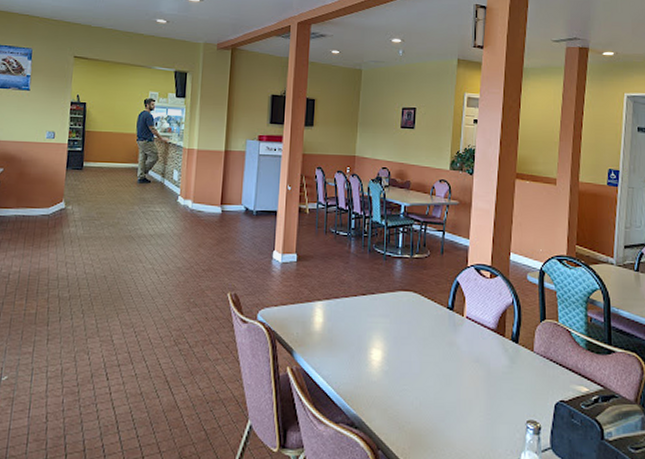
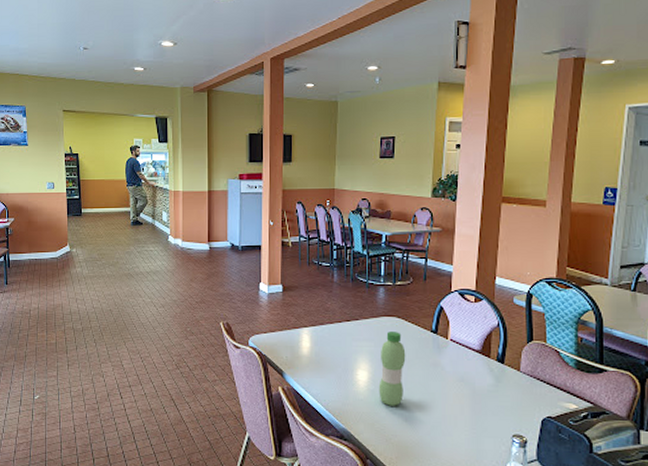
water bottle: none [393,307,422,389] -> present [378,332,406,406]

